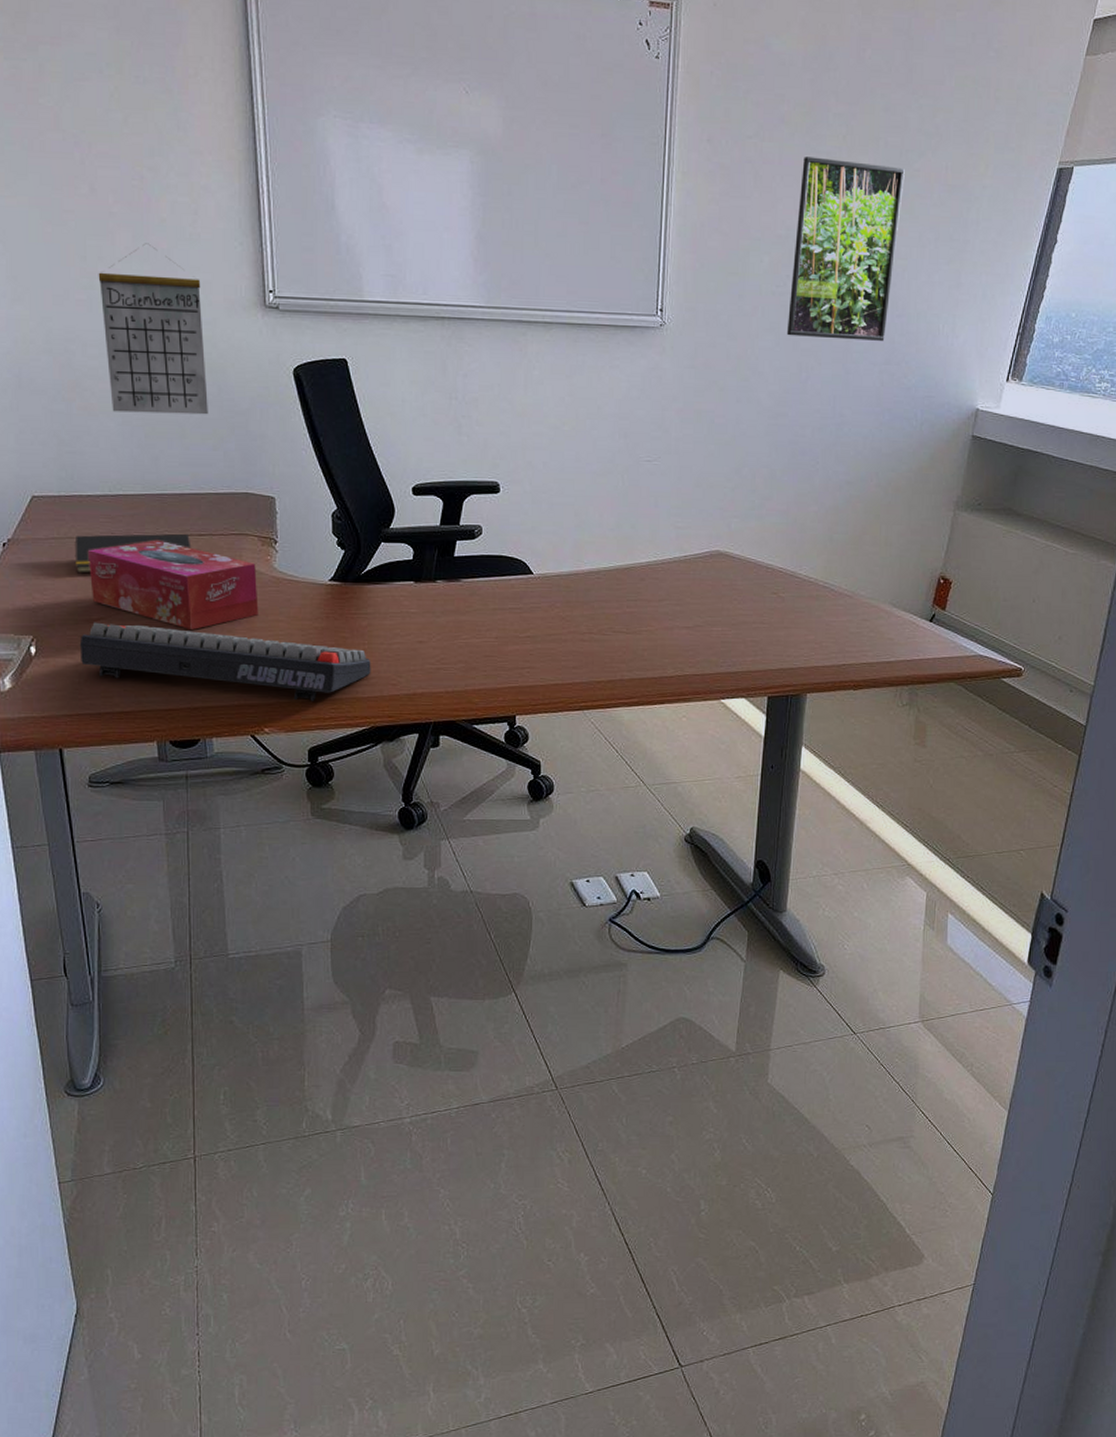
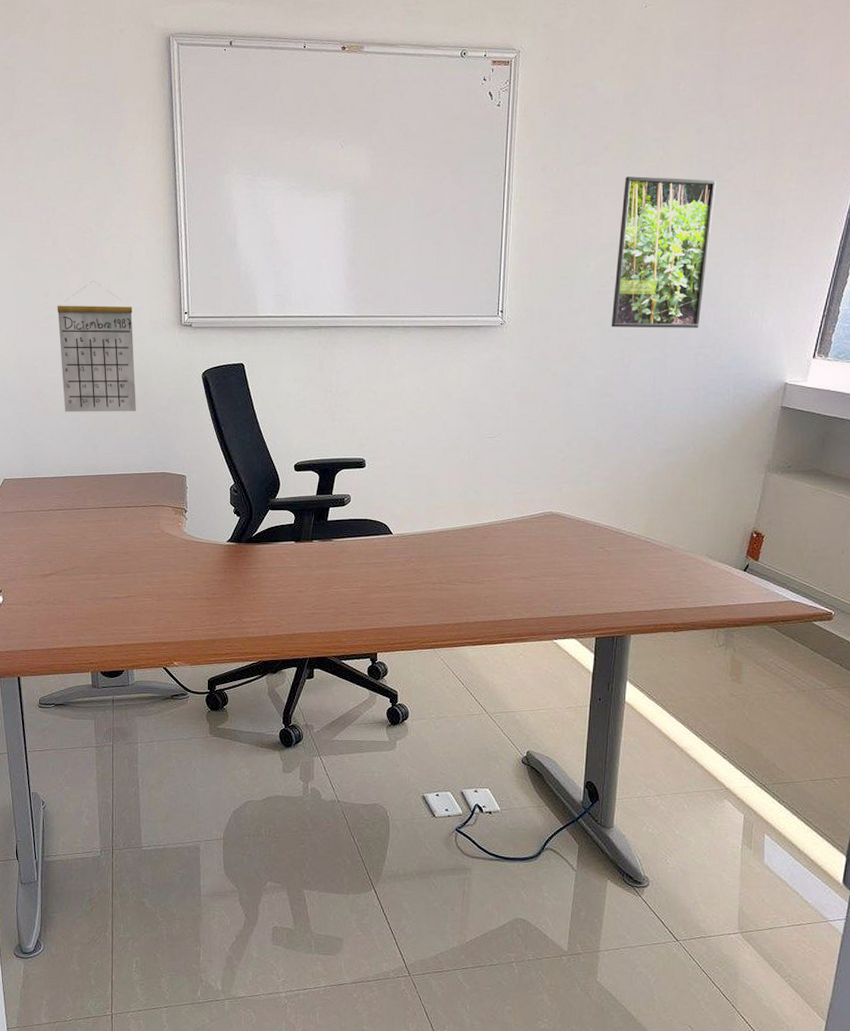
notepad: present [74,533,192,574] -> none [33,506,121,539]
keyboard: present [79,622,371,701] -> none [35,577,259,640]
tissue box: present [87,539,259,630] -> none [43,511,171,582]

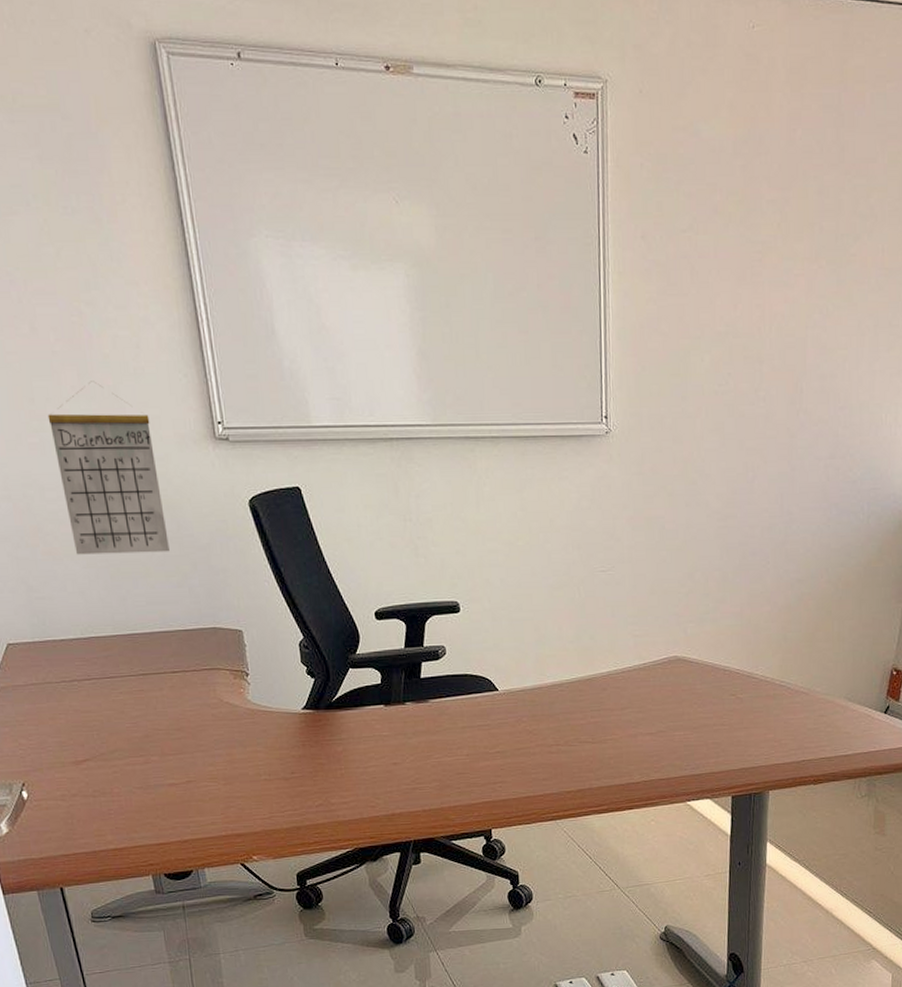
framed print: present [611,176,716,328] -> none [731,248,841,436]

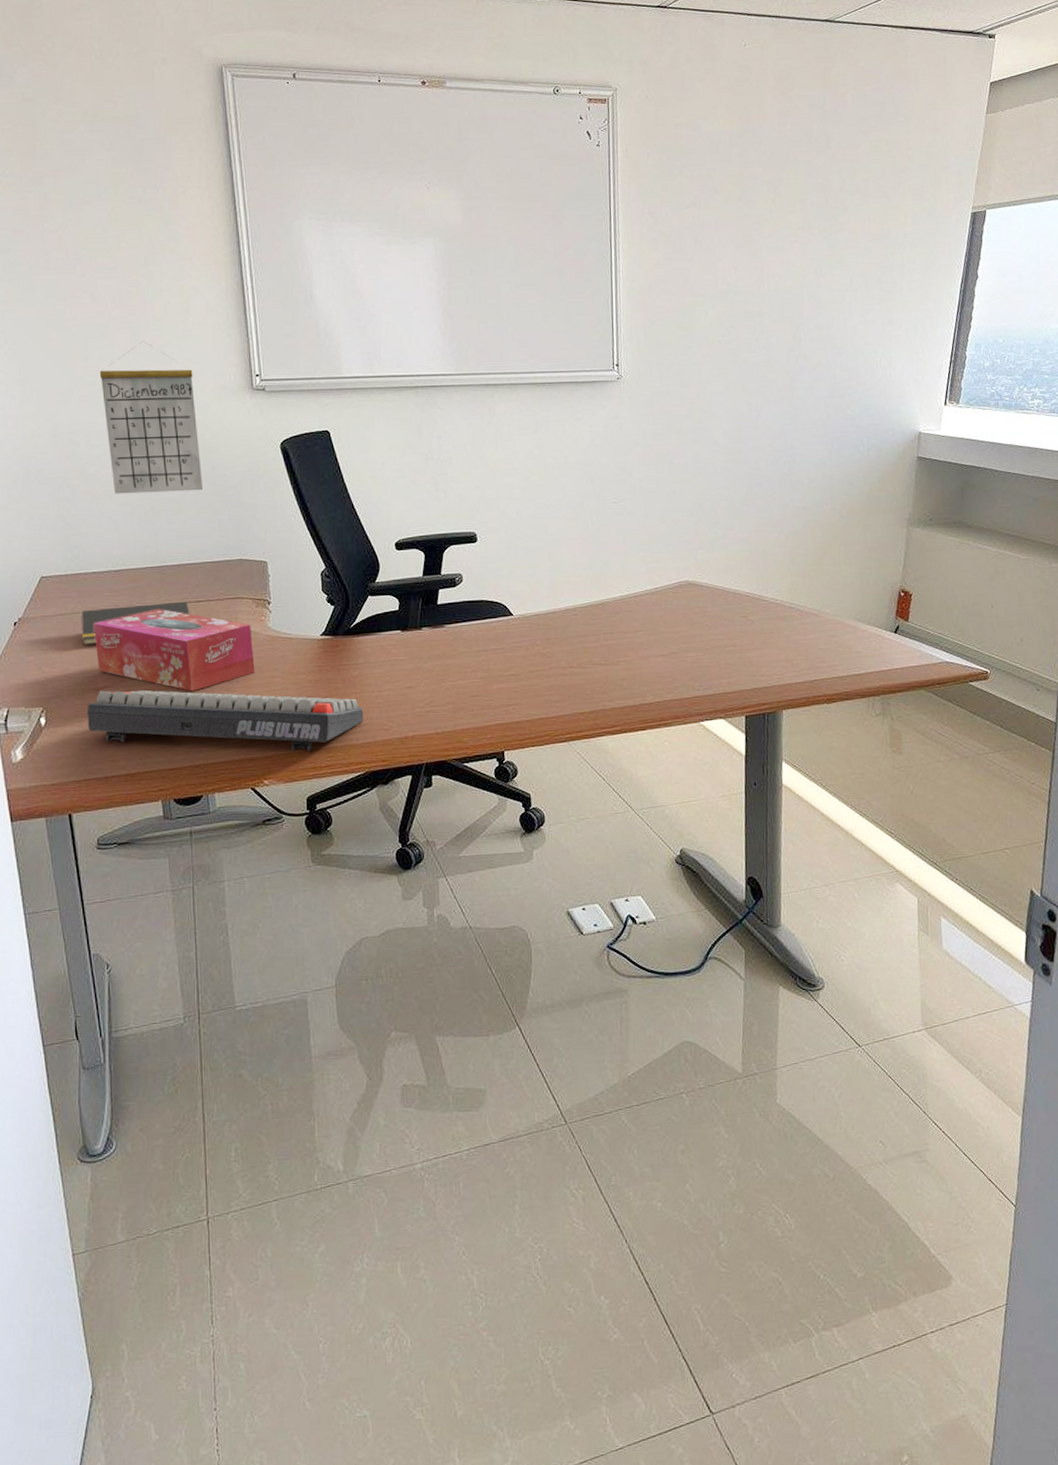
notepad: none [53,671,167,717] -> present [81,601,190,646]
tissue box: none [66,679,237,765] -> present [93,609,255,691]
keyboard: none [68,763,350,827] -> present [87,689,364,751]

